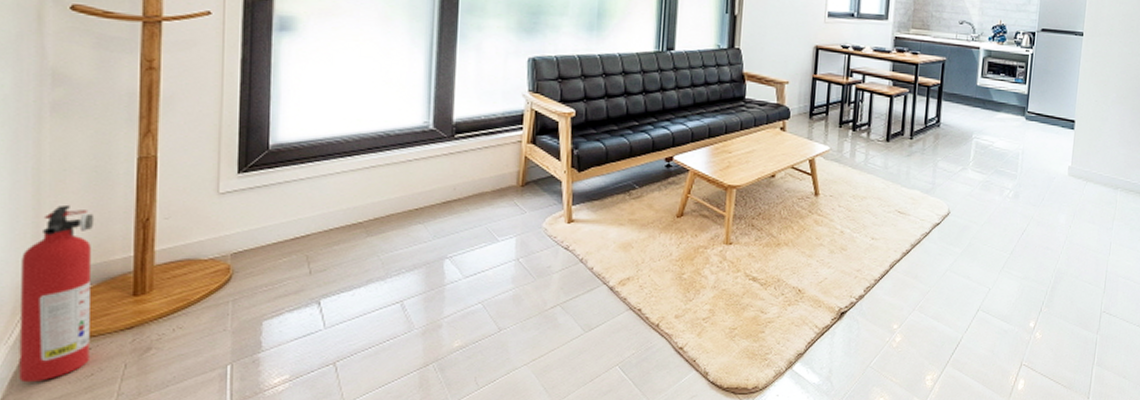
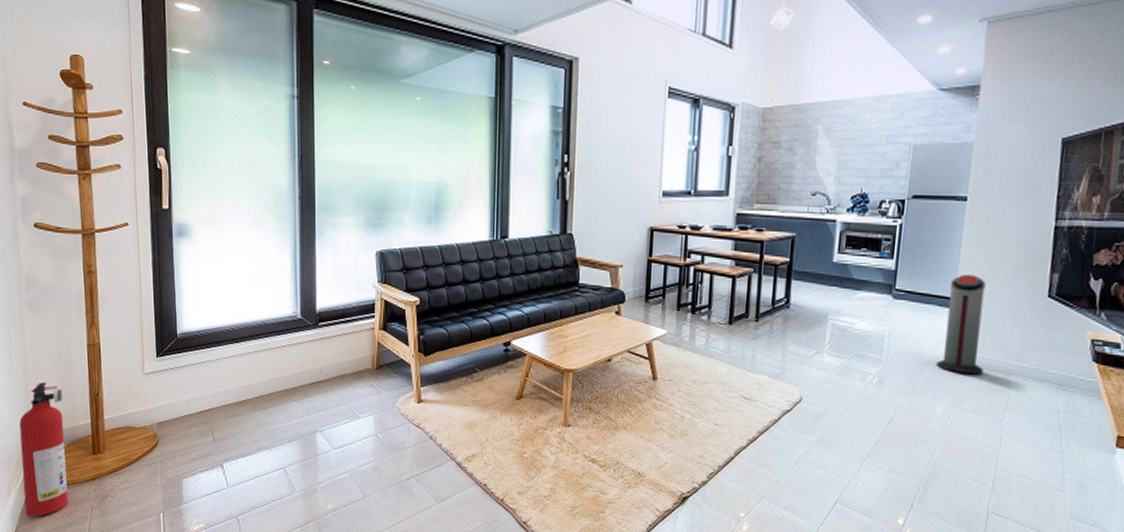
air purifier: none [1060,99,1098,189] -> present [936,274,986,375]

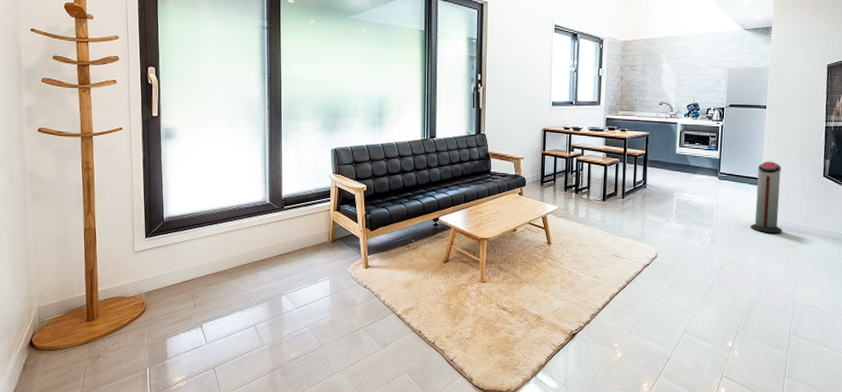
fire extinguisher: present [19,381,68,517] -> none [20,261,64,378]

